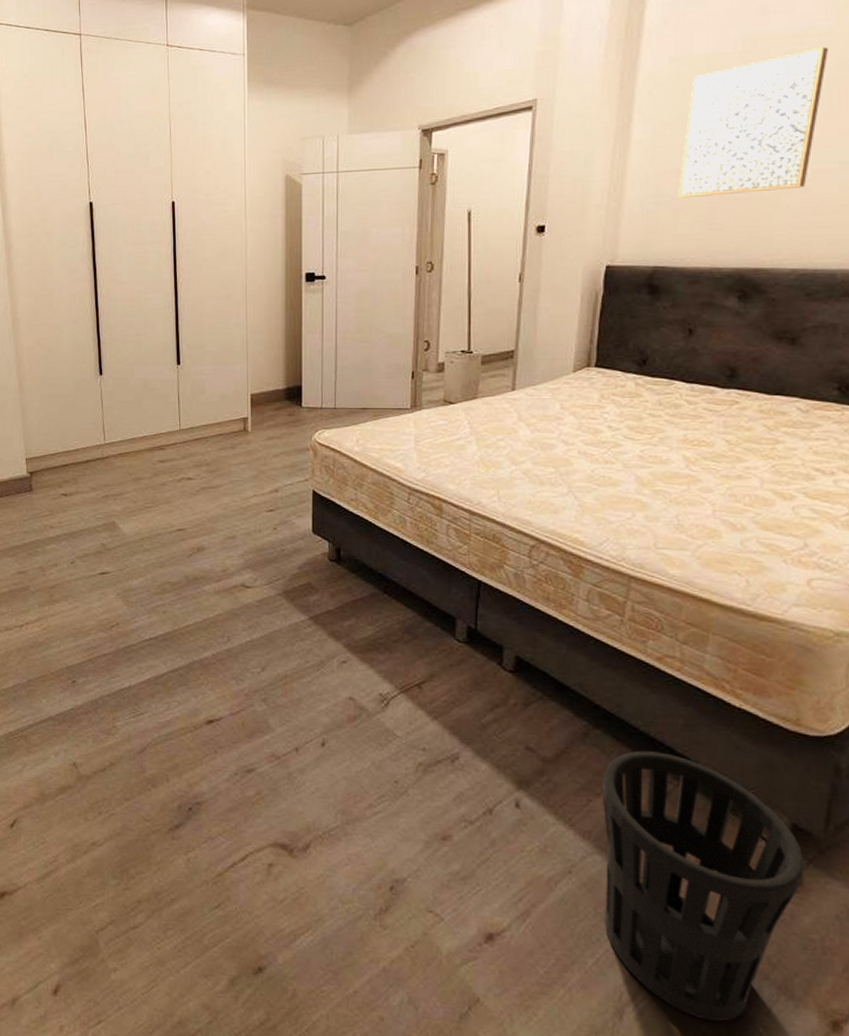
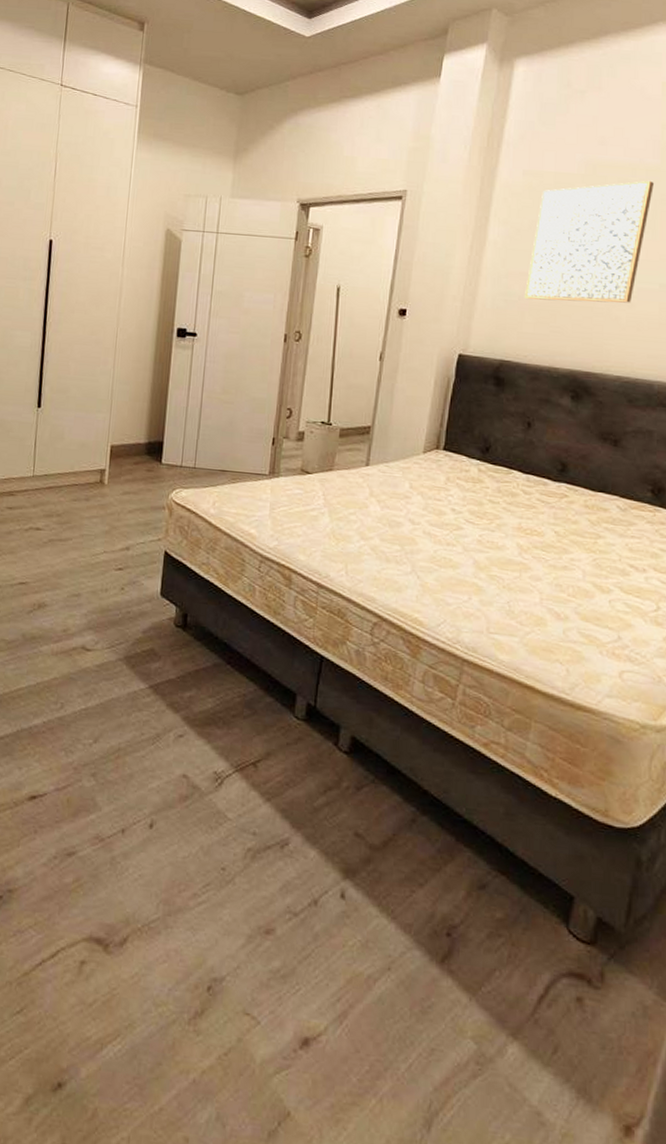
wastebasket: present [602,750,804,1022] -> none [419,839,606,1131]

